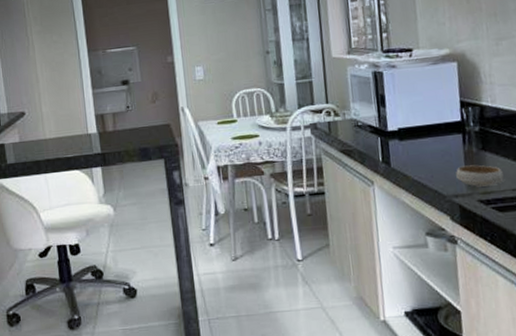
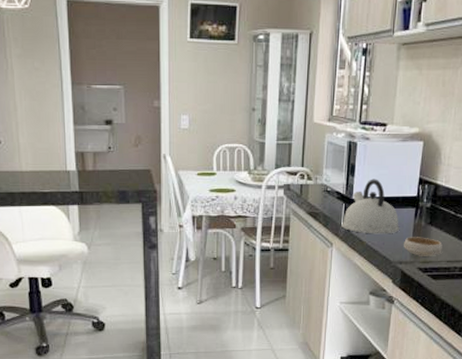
kettle: none [380,107,449,167] -> present [341,179,400,234]

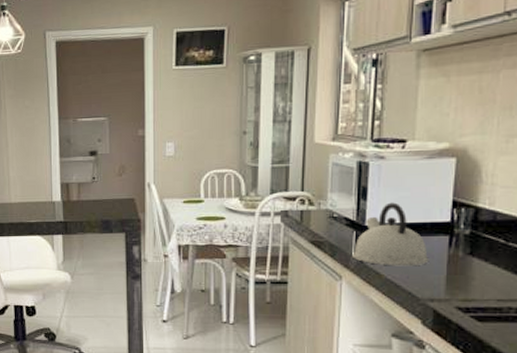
bowl: present [404,237,443,256] -> none [435,269,489,294]

